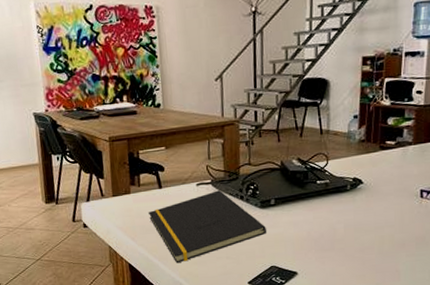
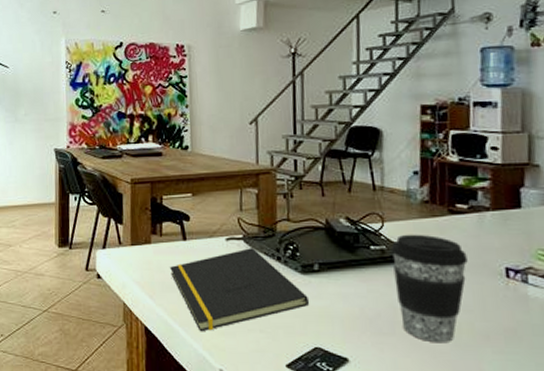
coffee cup: none [333,168,392,253] -> present [390,234,468,343]

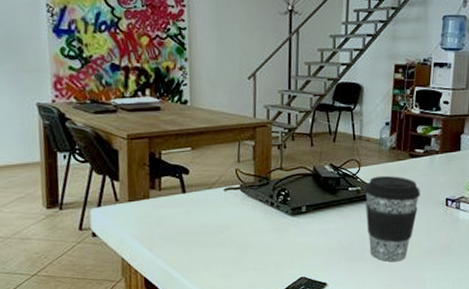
notepad: present [170,248,310,332] -> none [170,196,298,277]

